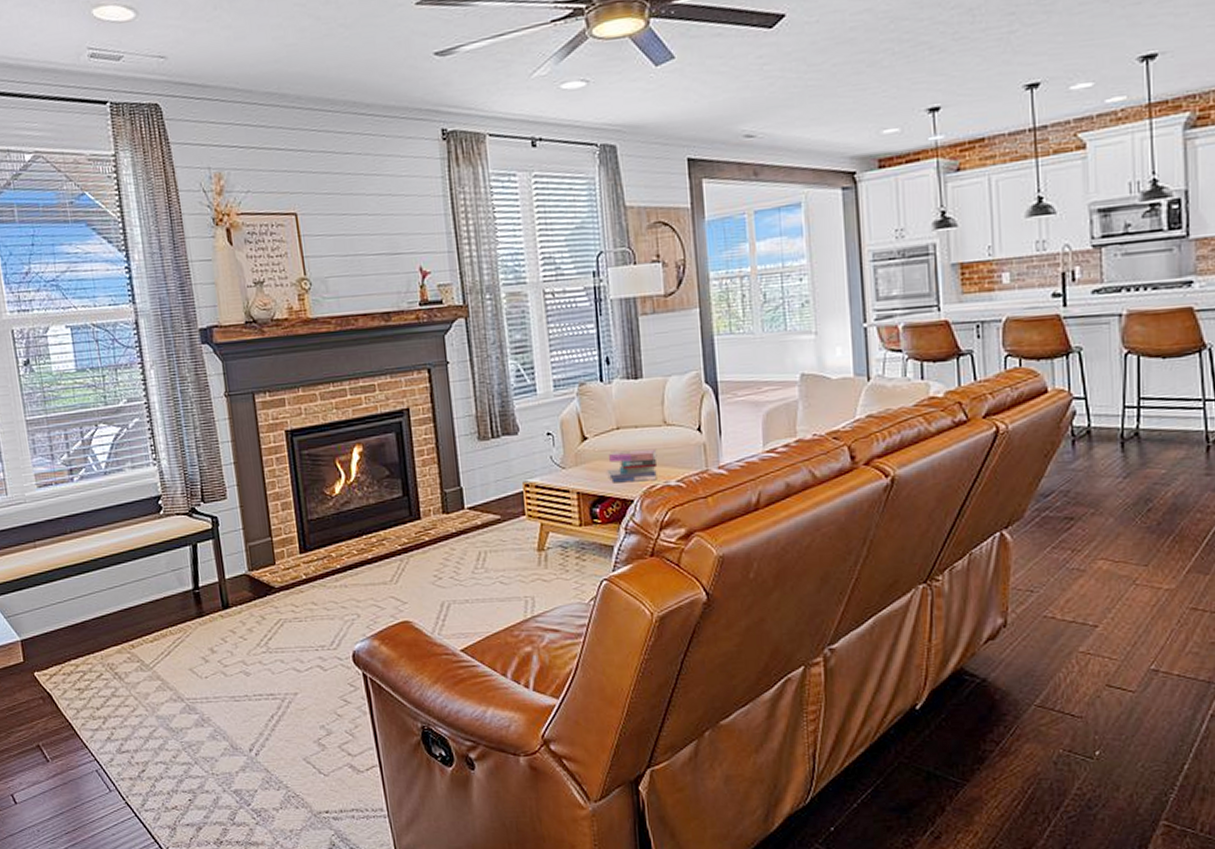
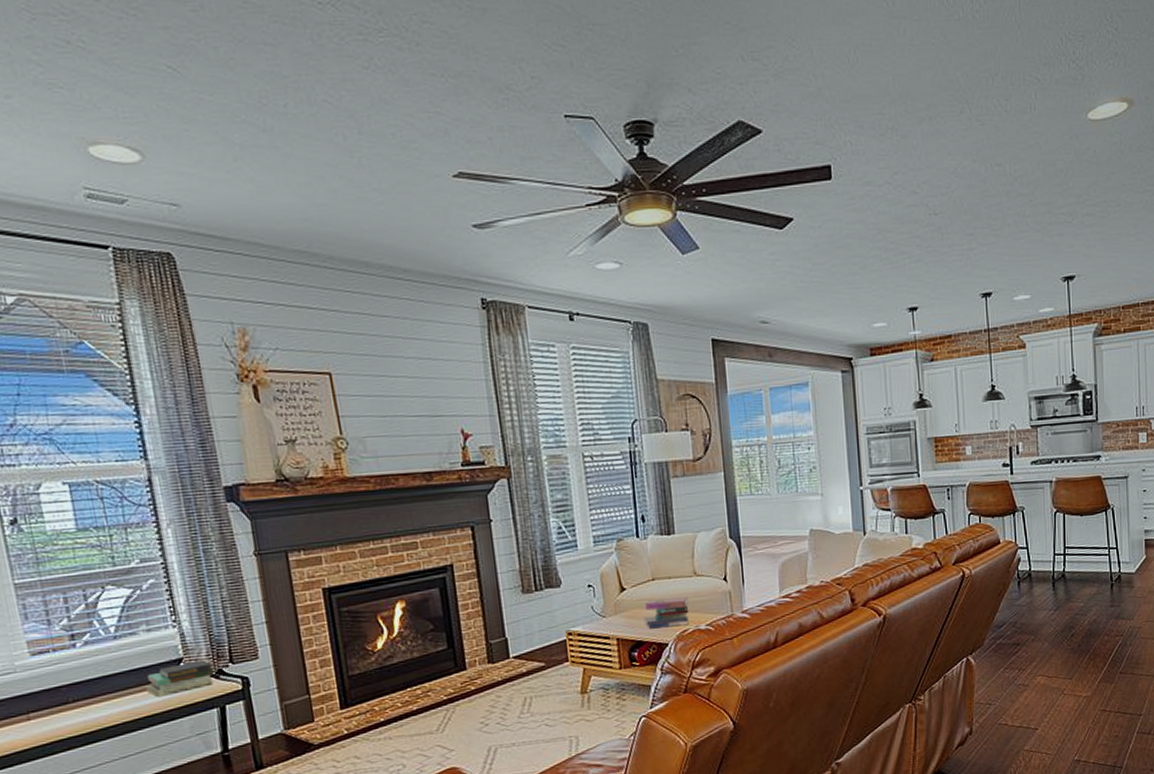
books: none [130,498,188,533] -> present [146,660,214,698]

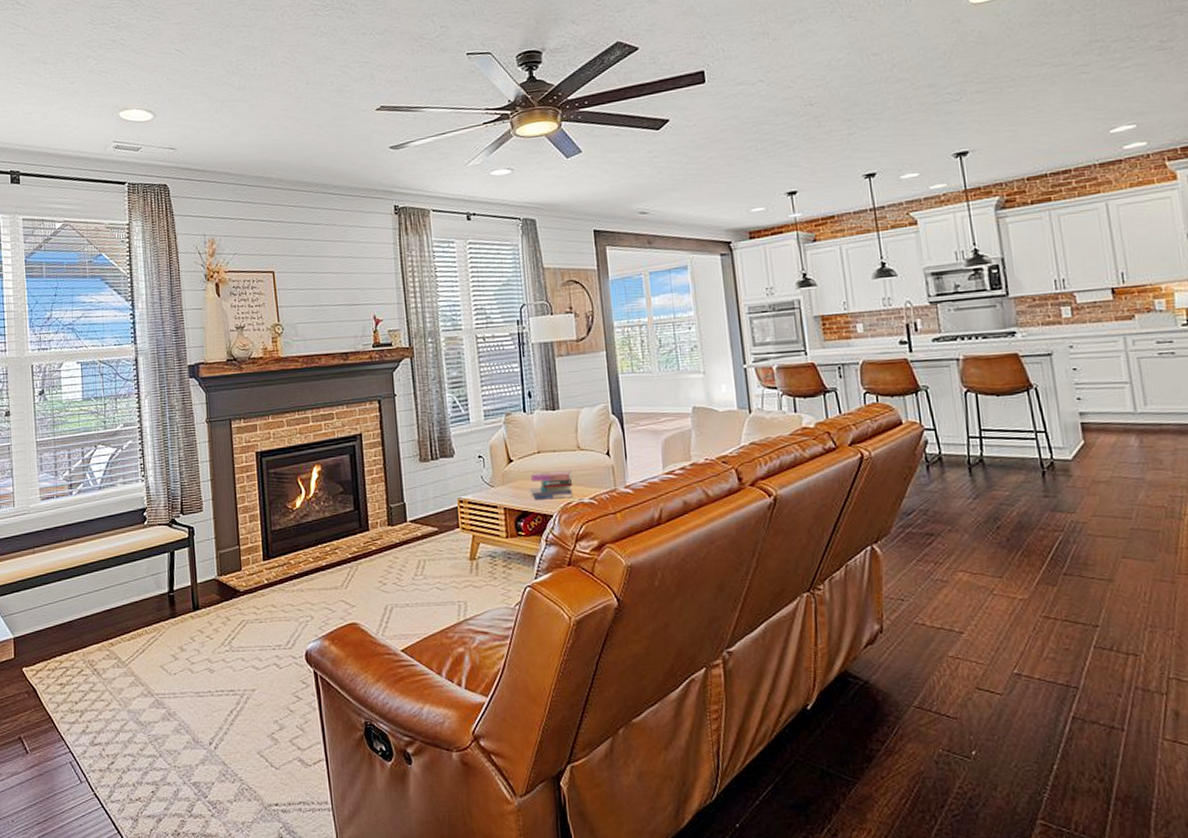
books: present [146,660,214,698] -> none [118,510,168,541]

